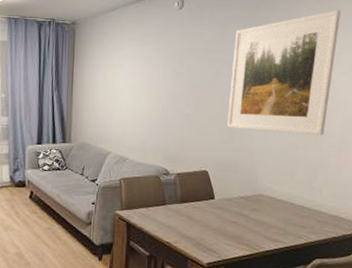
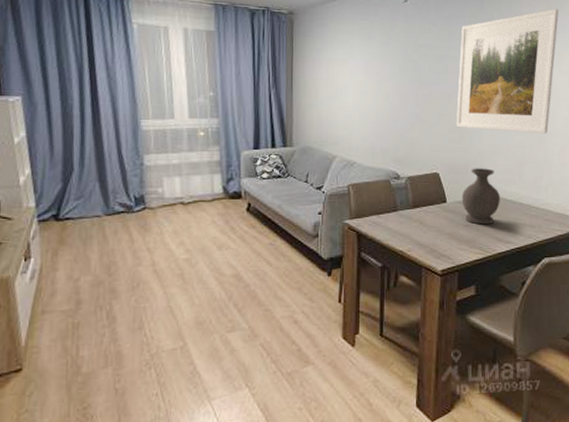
vase: none [230,167,271,223] -> present [461,168,501,225]

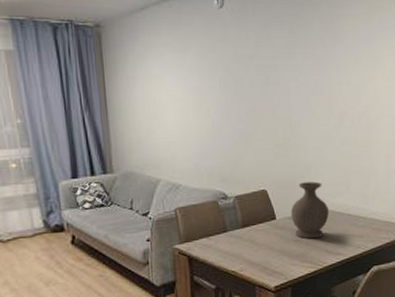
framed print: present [457,9,559,134] -> none [281,9,381,143]

